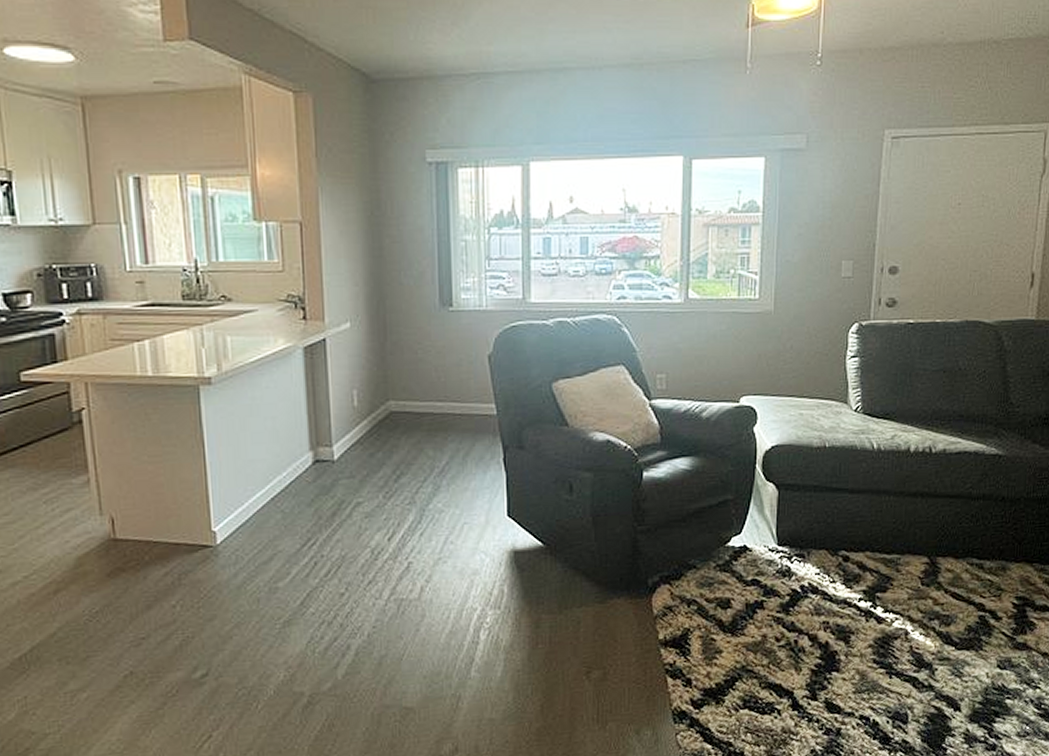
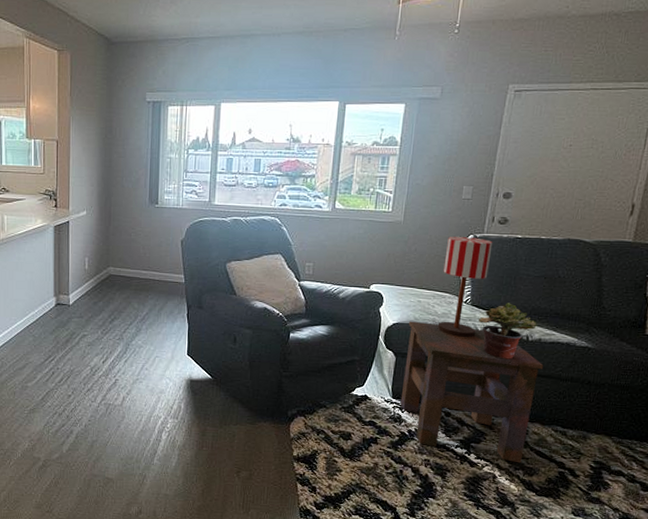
side table: none [788,440,952,612] -> present [400,321,544,463]
table lamp: none [825,326,882,457] -> present [437,237,493,338]
potted plant: none [873,407,940,480] -> present [479,303,537,359]

